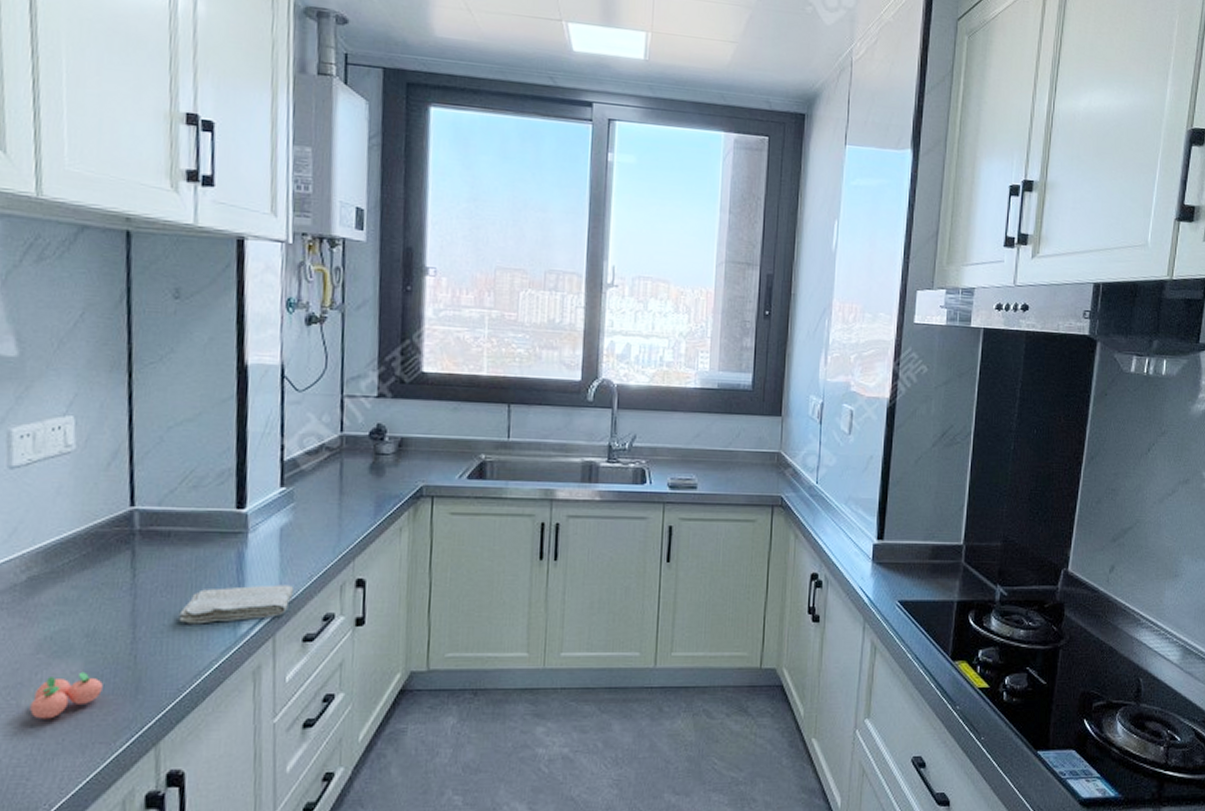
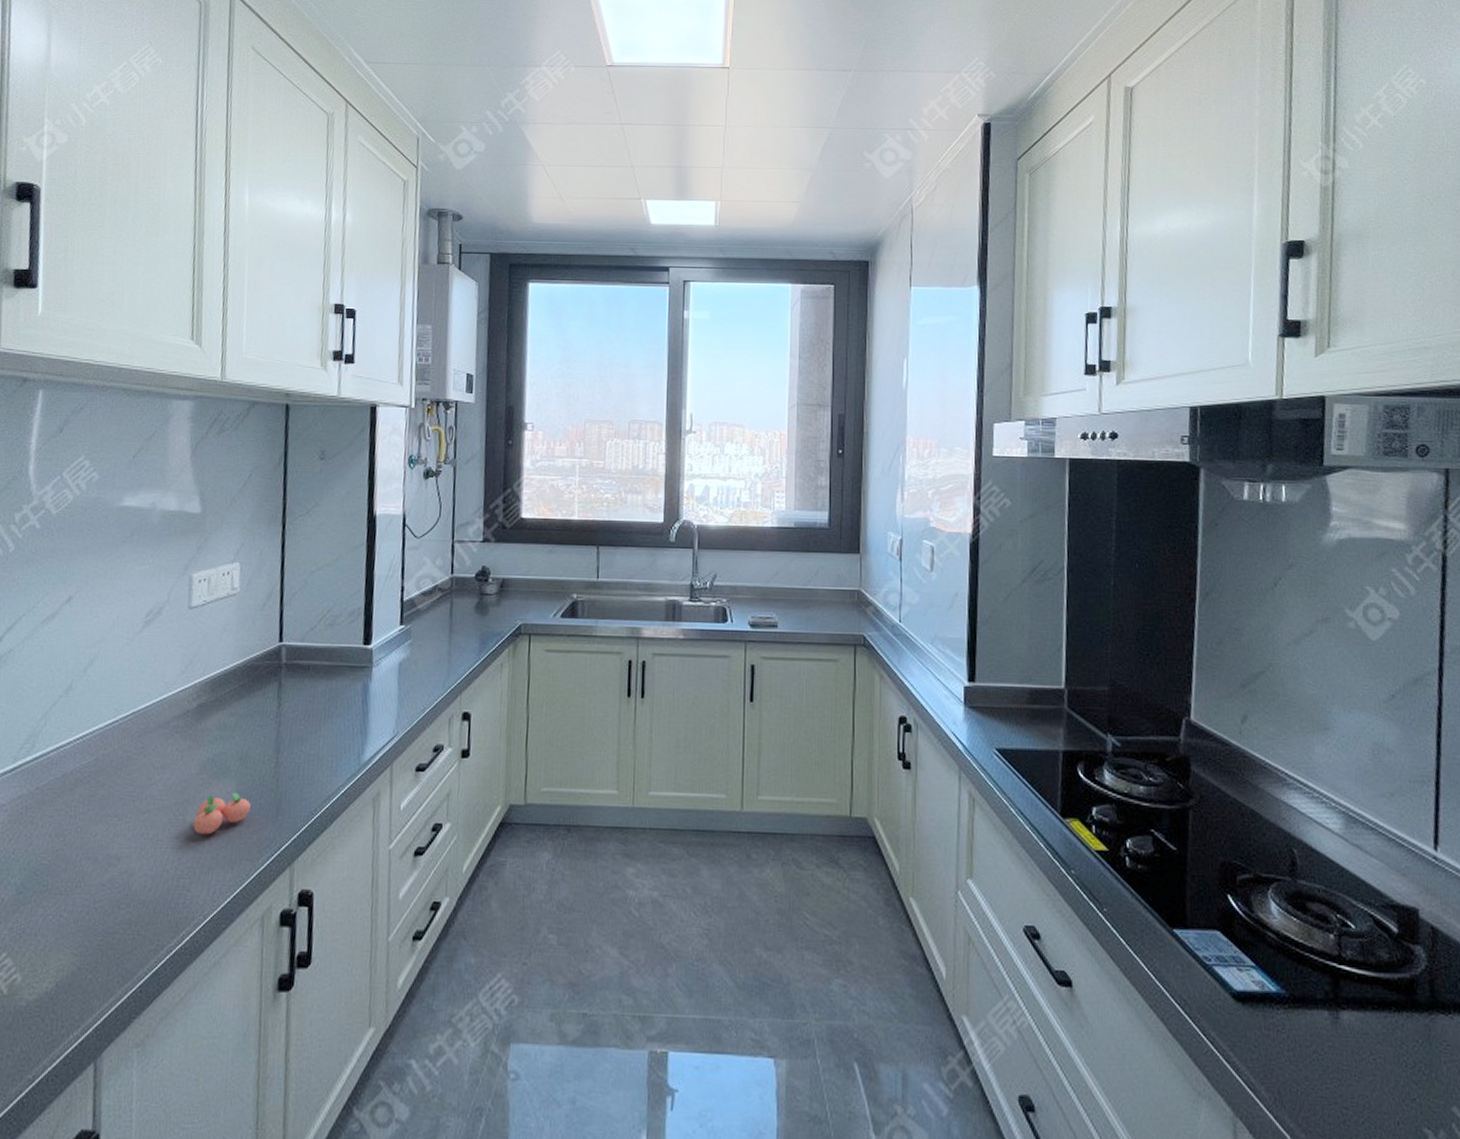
washcloth: present [179,584,295,624] -> none [313,716,410,752]

